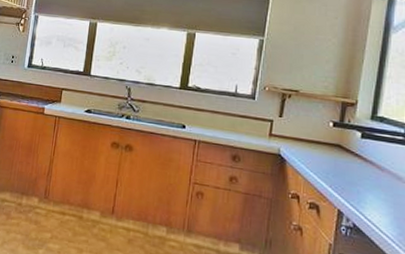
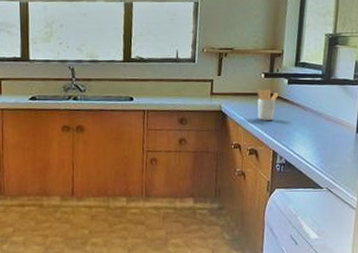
utensil holder: none [322,137,349,175] -> present [257,88,279,120]

